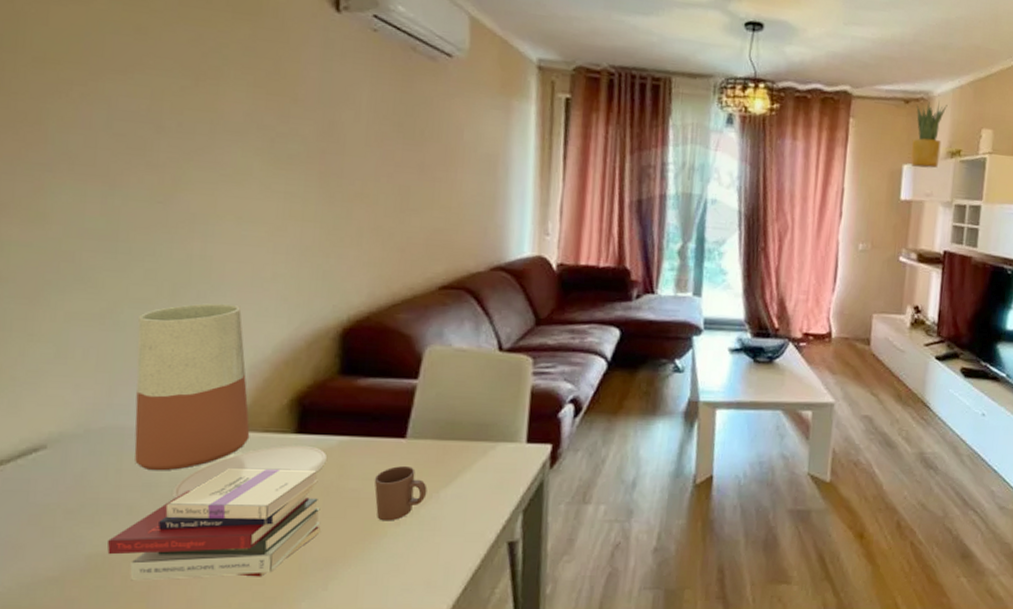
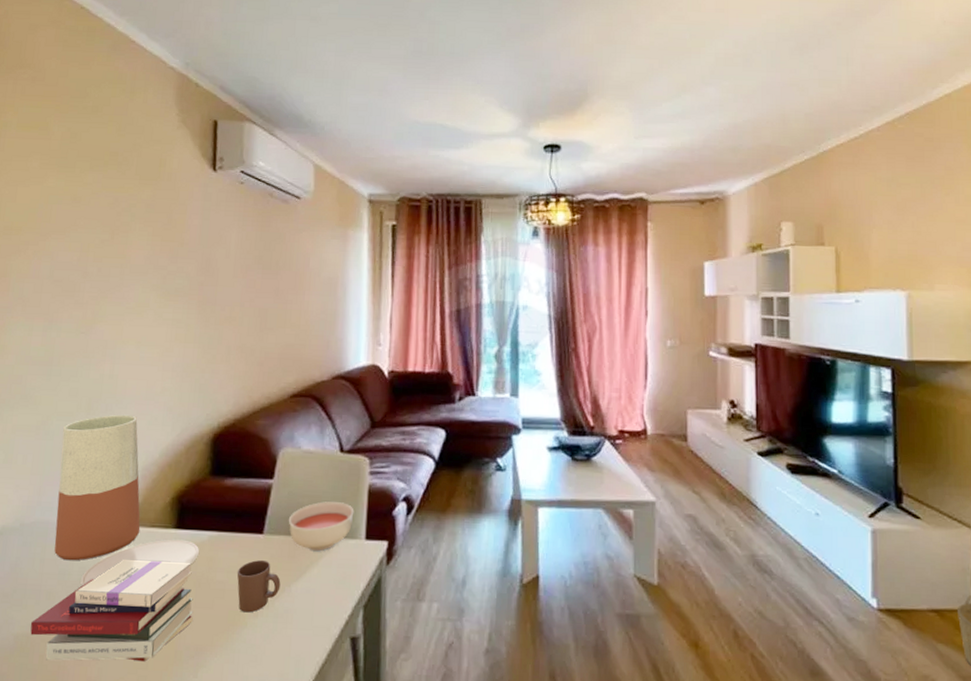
bowl: none [436,403,514,456] -> present [288,501,354,552]
planter: present [910,101,948,169] -> none [711,200,743,264]

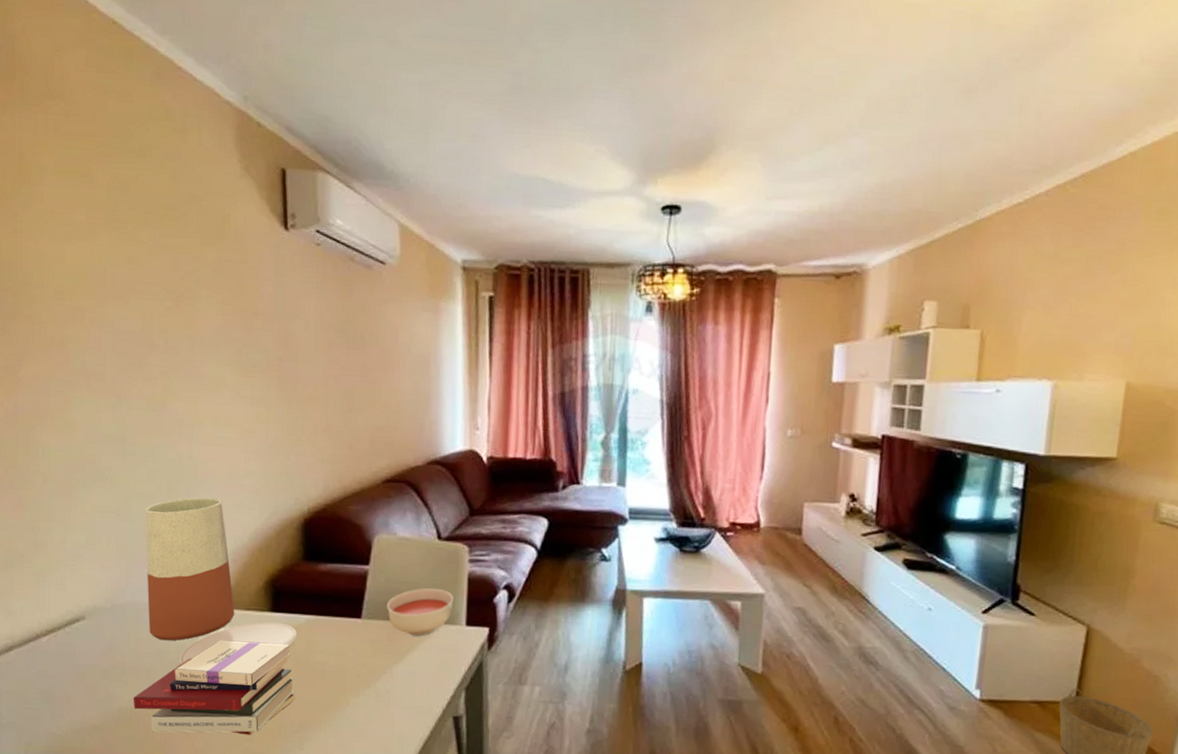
mug: present [237,559,281,613] -> none [336,643,381,692]

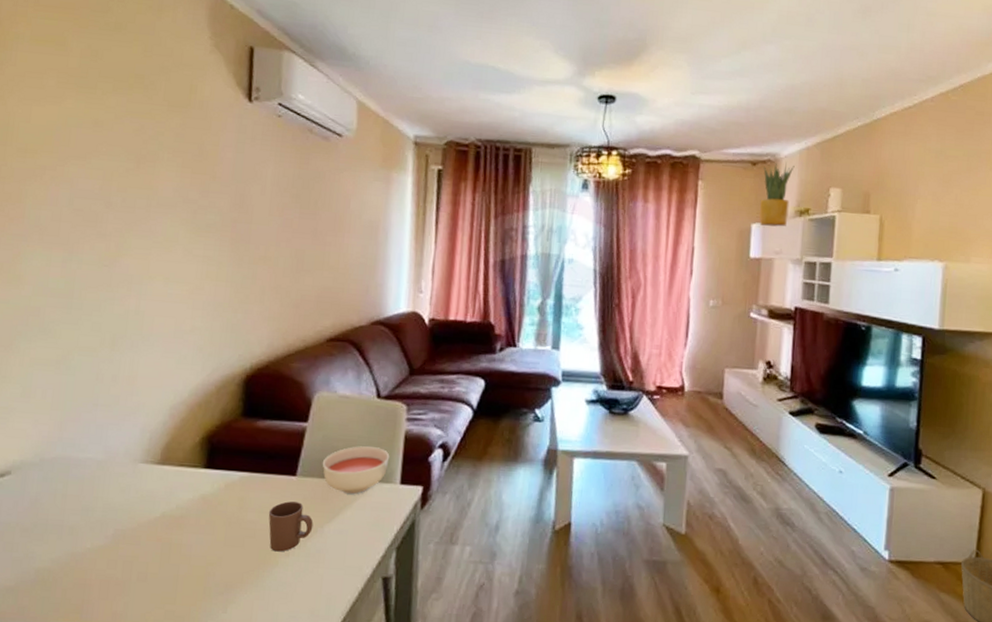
books: present [133,640,295,735] -> none [52,497,223,597]
vase: present [145,497,235,641] -> none [77,351,168,498]
plate: present [179,621,297,665] -> none [105,478,230,523]
mug: none [336,643,381,692] -> present [268,501,314,552]
planter: none [843,274,884,347] -> present [759,163,795,227]

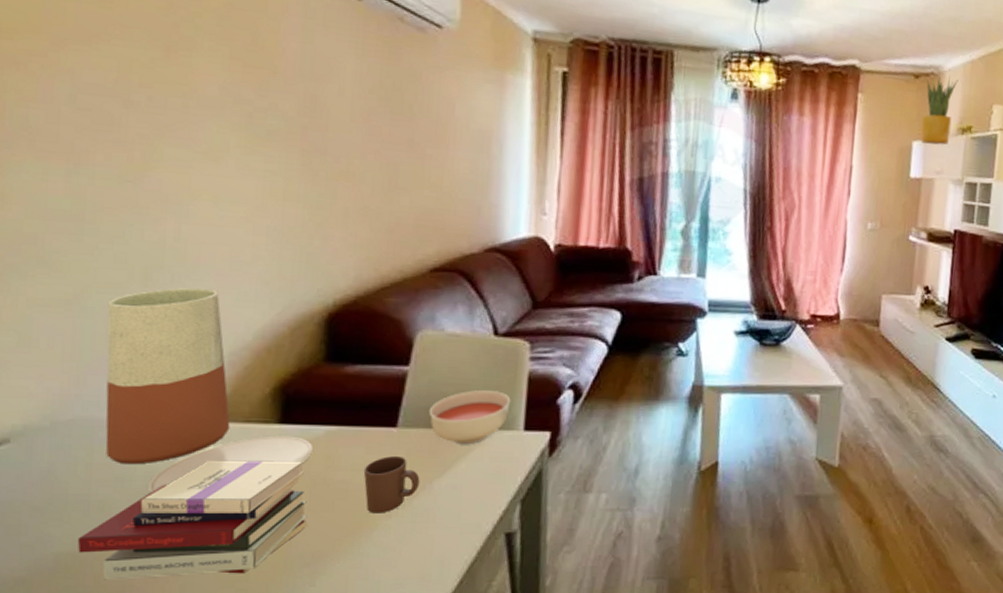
books: none [52,497,223,597] -> present [77,460,307,580]
vase: none [77,351,168,498] -> present [105,287,230,465]
plate: none [105,478,230,523] -> present [148,435,313,494]

